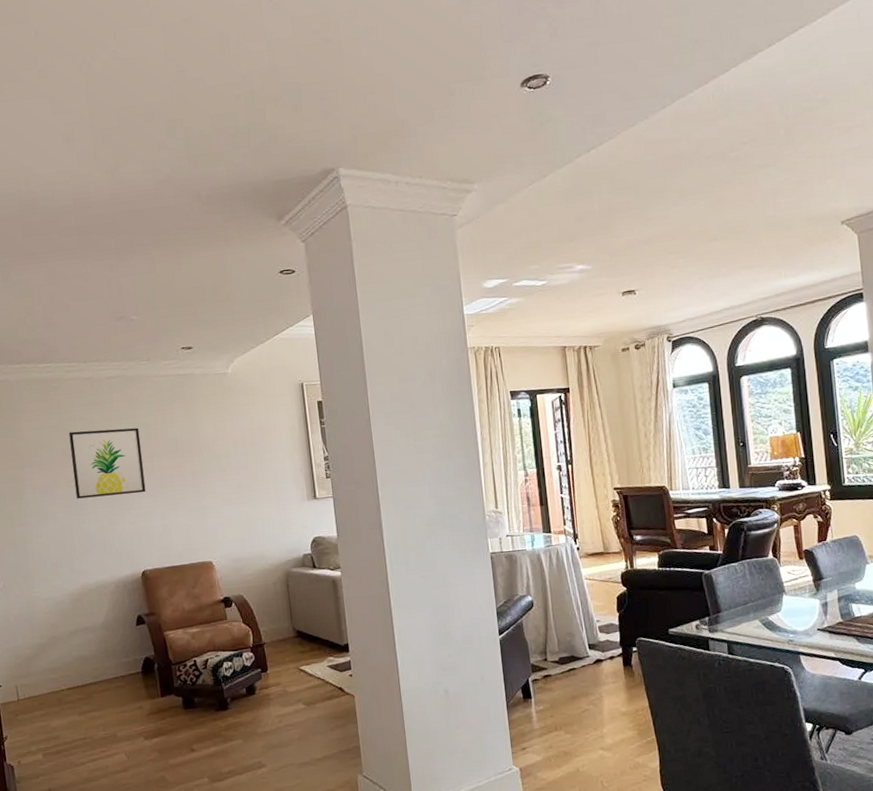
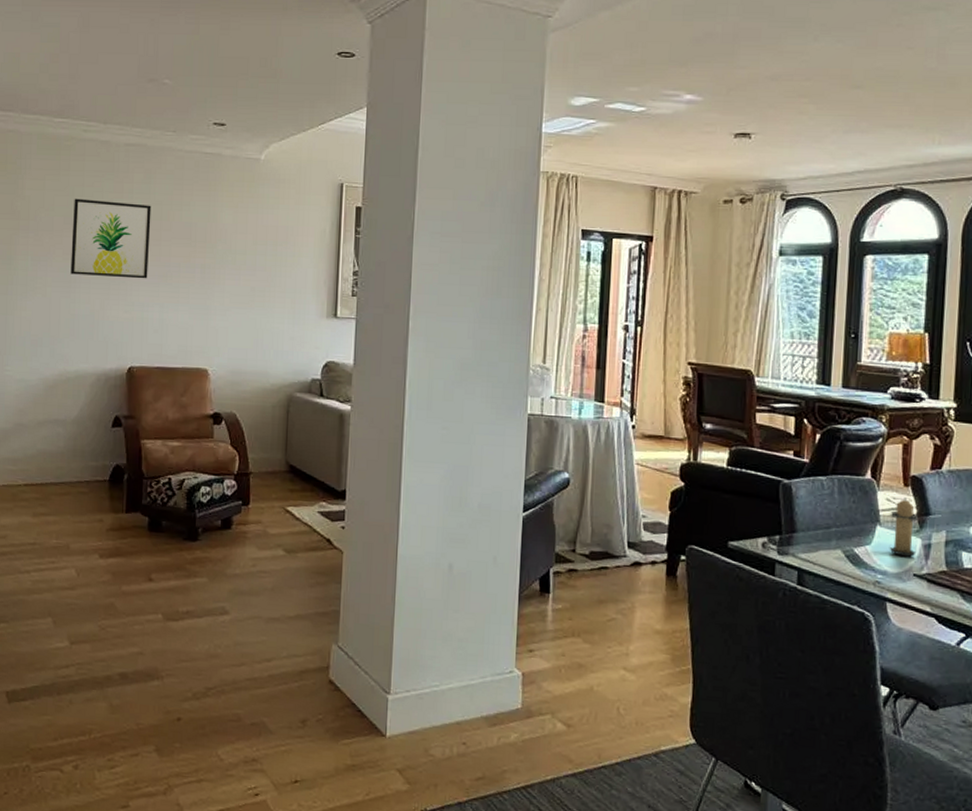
candle: none [792,568,817,616] -> present [889,497,919,557]

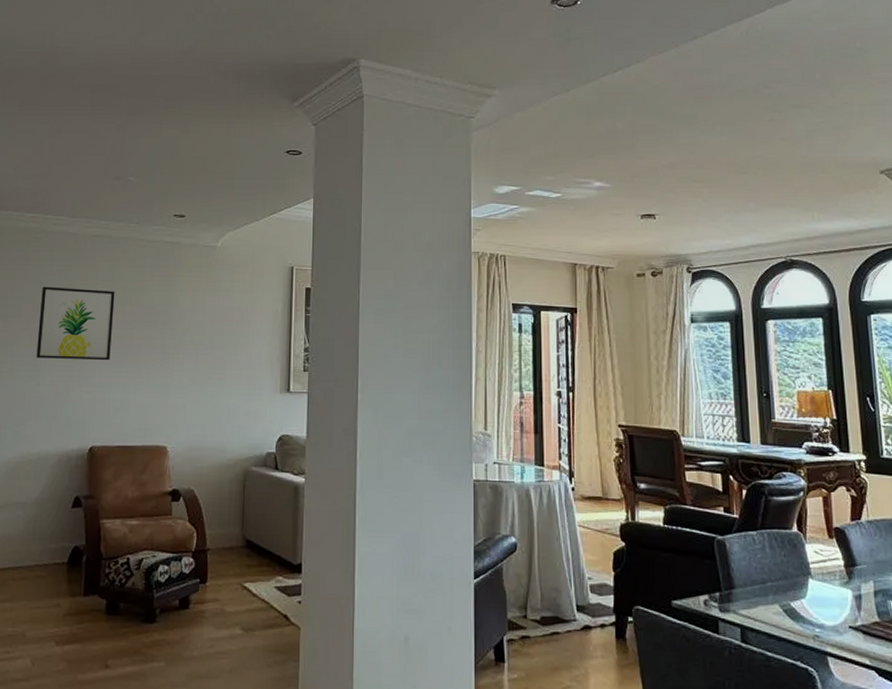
candle: present [889,497,919,557] -> none [819,549,849,609]

